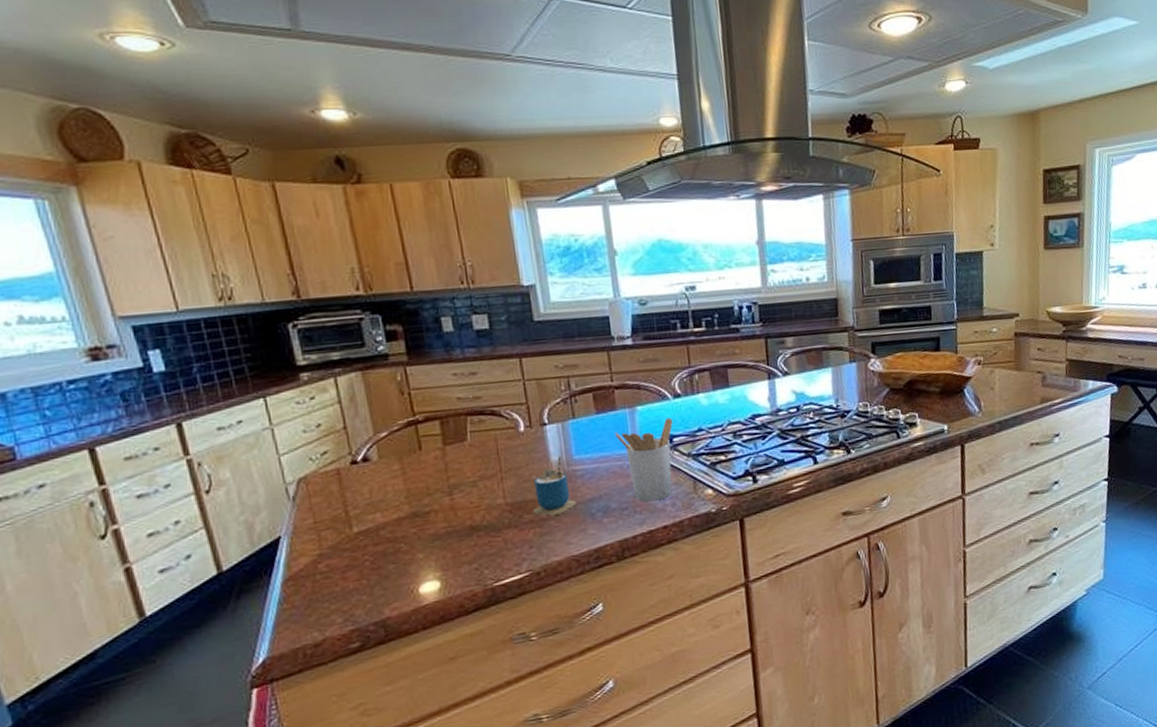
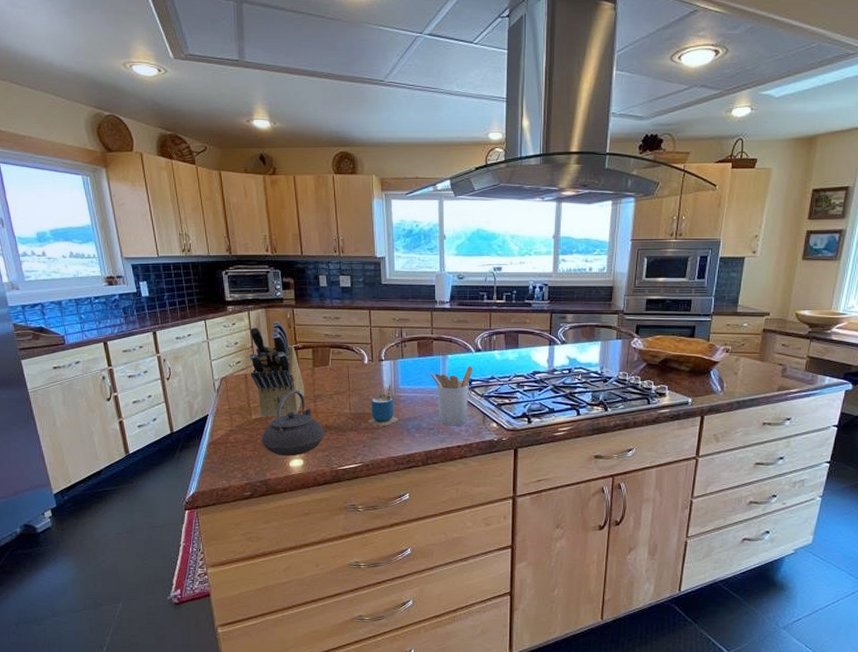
knife block: none [340,387,434,528] -> present [248,321,304,417]
teapot: none [371,481,469,581] -> present [261,390,324,456]

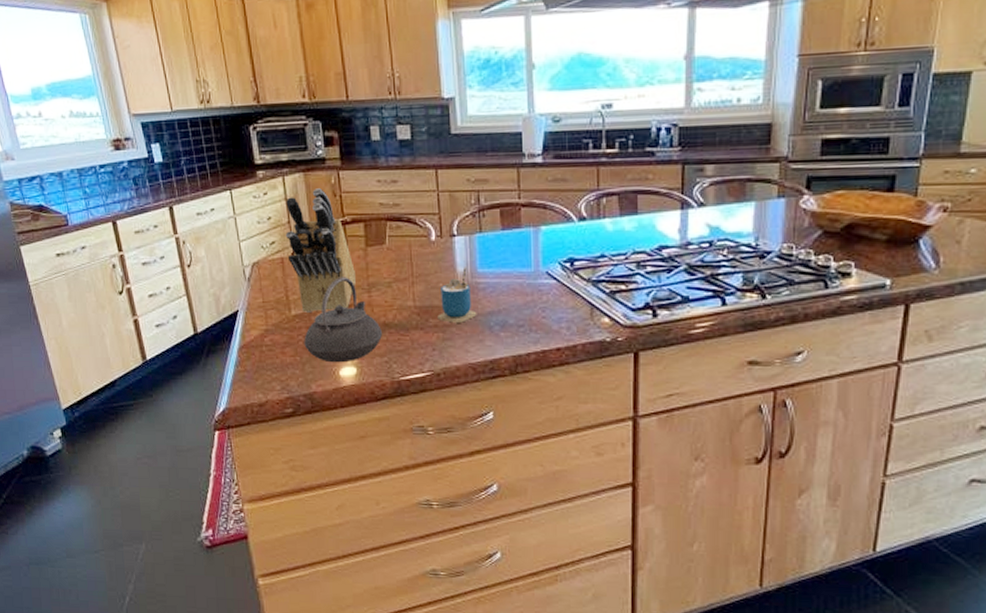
utensil holder: present [430,367,473,426] -> none [518,241,576,322]

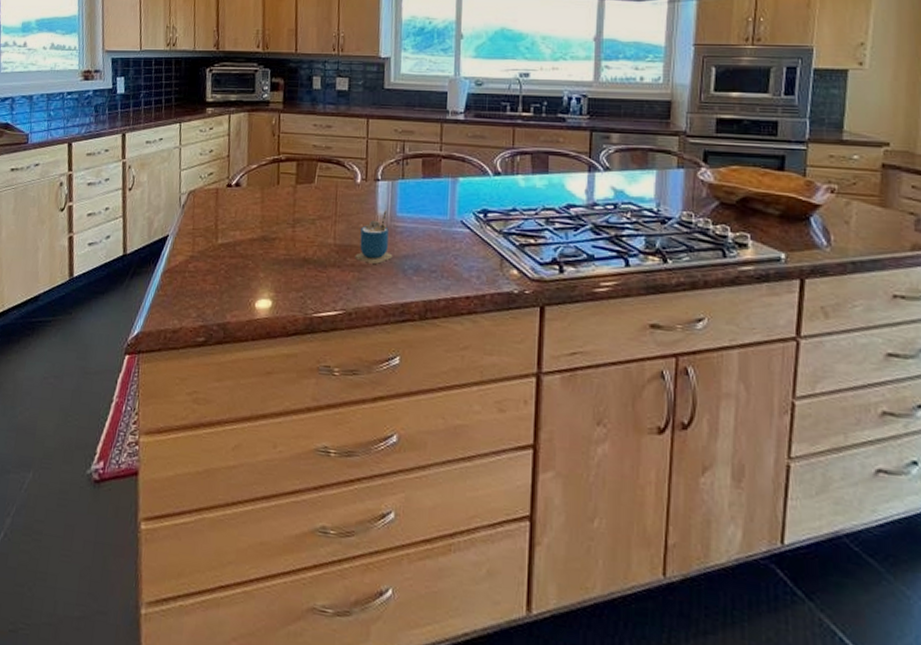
knife block: present [285,188,356,312] -> none [222,127,283,243]
teapot: present [304,277,382,363] -> none [225,210,301,295]

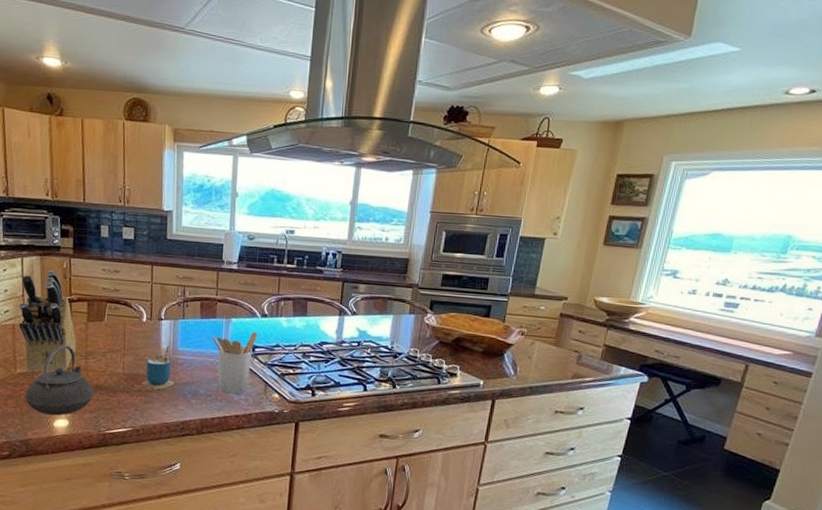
knife block: none [222,127,283,243] -> present [18,270,76,372]
teapot: none [225,210,301,295] -> present [25,344,94,416]
utensil holder: none [435,193,490,270] -> present [211,332,258,395]

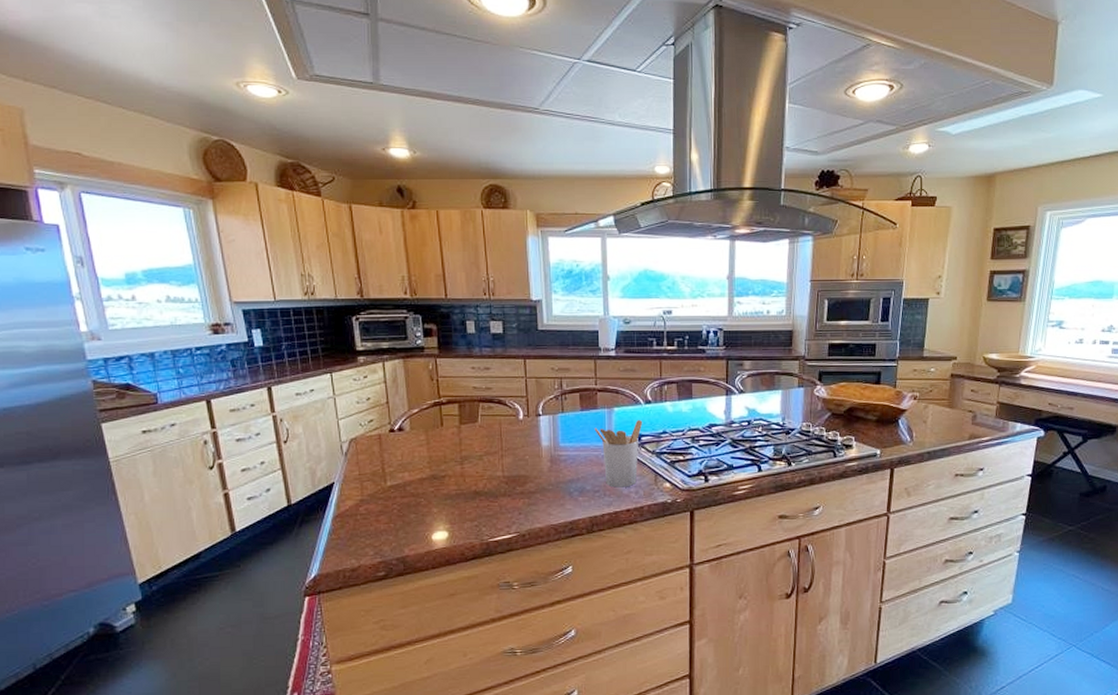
knife block: present [18,270,76,372] -> none [383,373,449,483]
teapot: present [25,344,94,416] -> none [398,451,473,528]
cup: present [142,345,175,390] -> none [524,442,559,490]

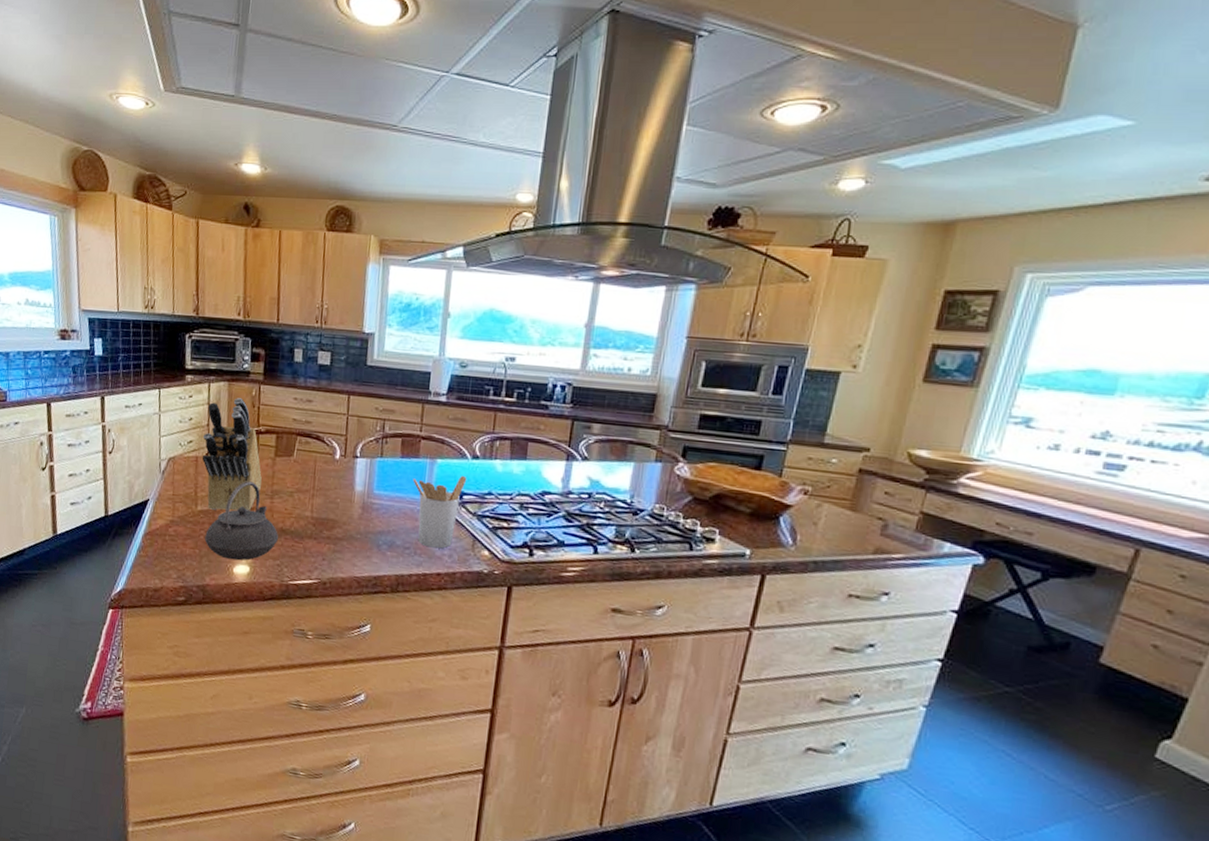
knife block: none [383,373,449,483] -> present [202,398,262,511]
teapot: none [398,451,473,528] -> present [204,481,278,561]

